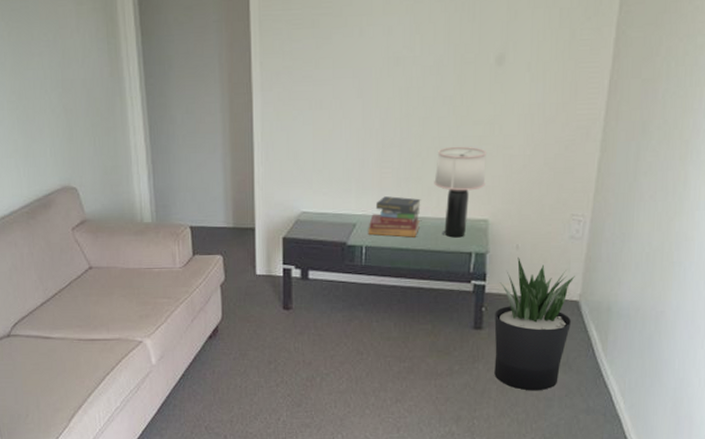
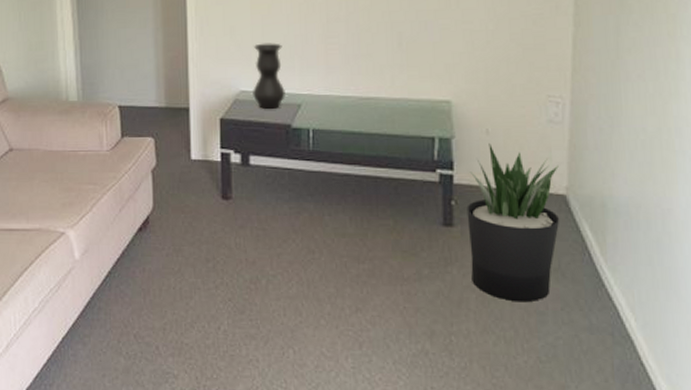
vase: none [312,167,342,229] -> present [251,43,285,110]
books: present [368,196,421,237] -> none [314,74,373,120]
table lamp: present [434,146,486,238] -> none [386,20,445,121]

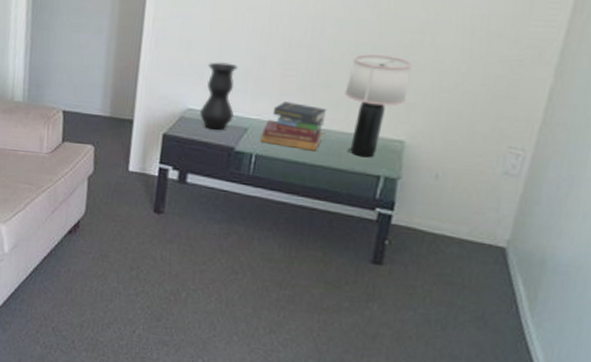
books: none [314,74,373,120] -> present [260,101,327,151]
table lamp: none [386,20,445,121] -> present [344,54,412,158]
planter: present [467,142,560,303] -> none [390,187,505,345]

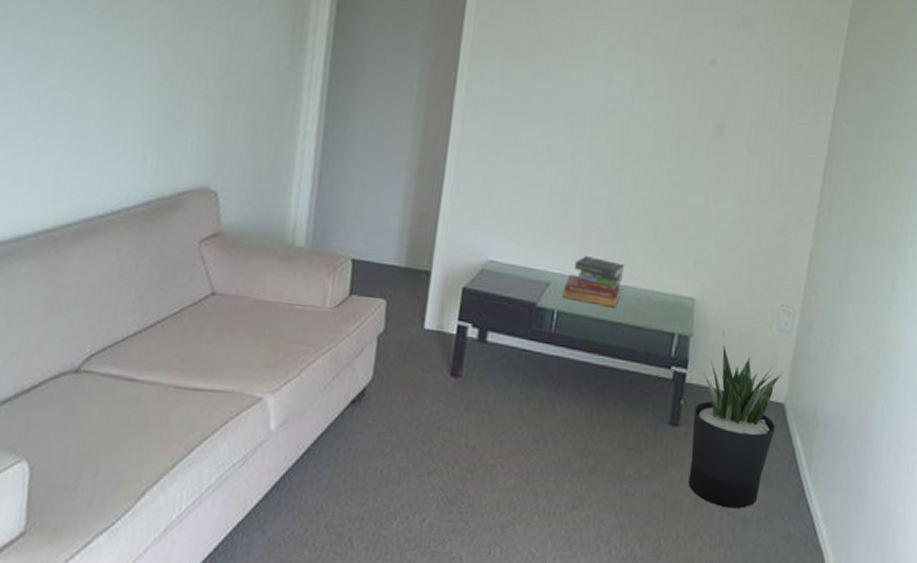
vase: present [199,62,238,130] -> none [501,212,540,284]
table lamp: present [344,54,412,158] -> none [640,211,699,315]
planter: none [390,187,505,345] -> present [688,344,782,509]

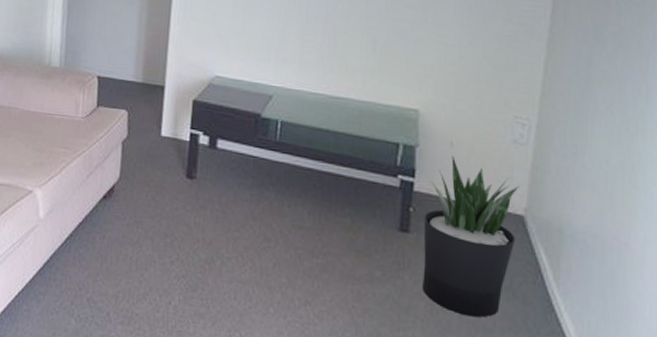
books: present [562,256,625,308] -> none [285,71,345,119]

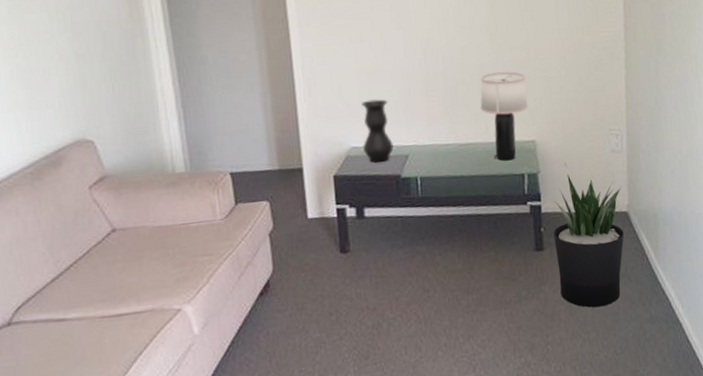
vase: none [226,32,260,97] -> present [361,99,394,164]
table lamp: none [359,27,418,126] -> present [480,71,529,161]

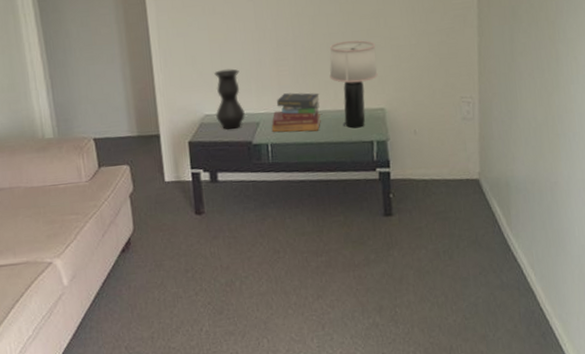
books: none [421,124,472,165] -> present [271,92,321,132]
planter: present [553,174,625,308] -> none [402,141,475,273]

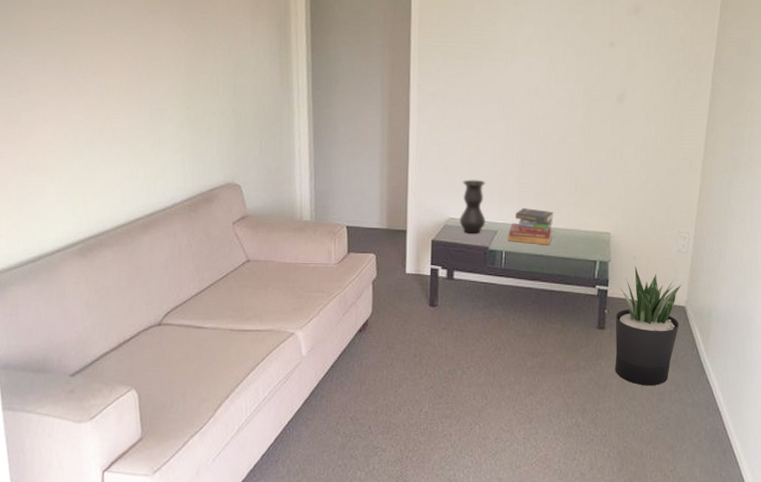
table lamp: present [329,40,378,129] -> none [565,168,609,247]
planter: none [402,141,475,273] -> present [615,266,682,386]

